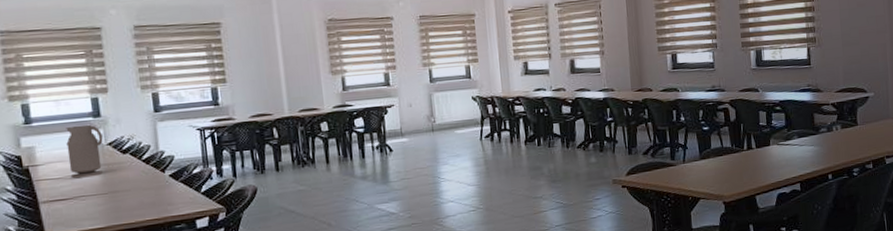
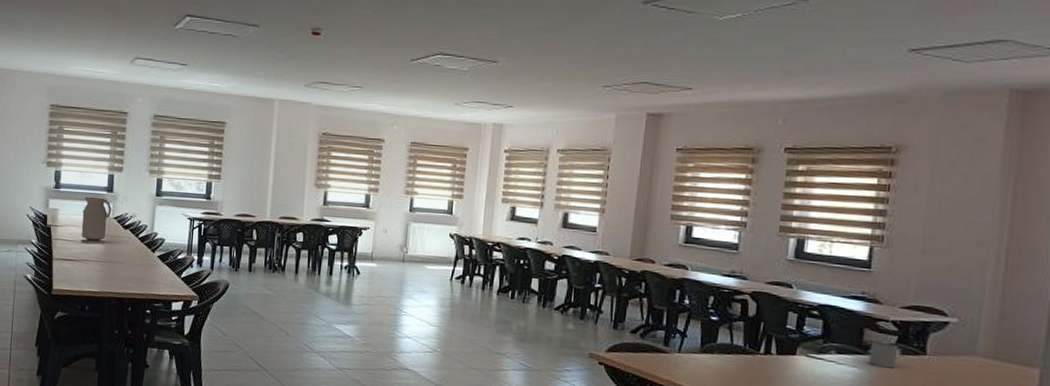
cup: none [820,121,839,142] -> present [869,341,899,369]

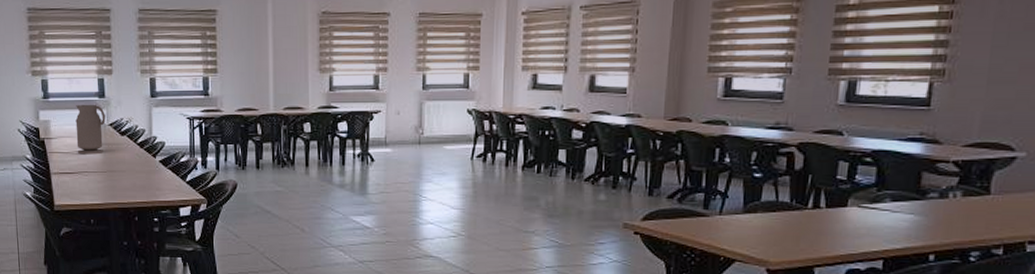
cup: present [869,341,899,369] -> none [927,185,960,212]

